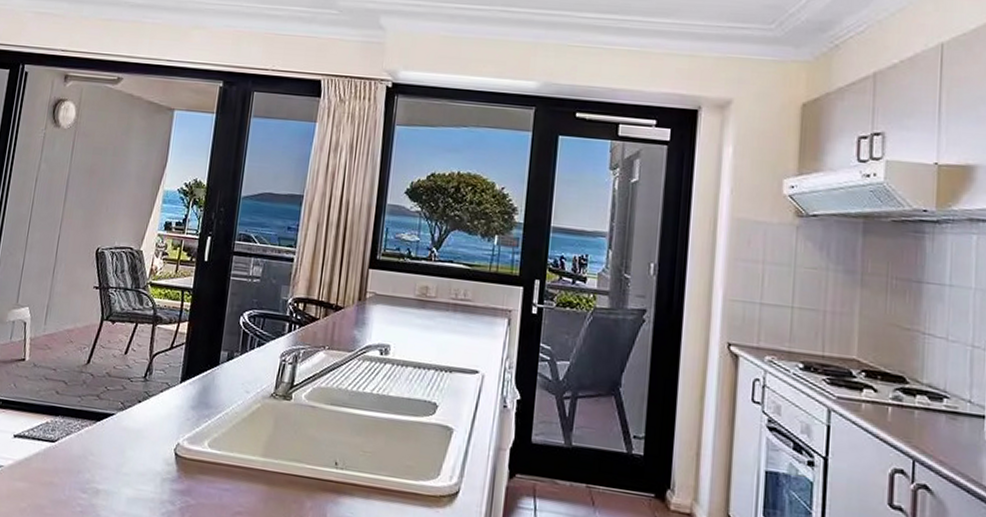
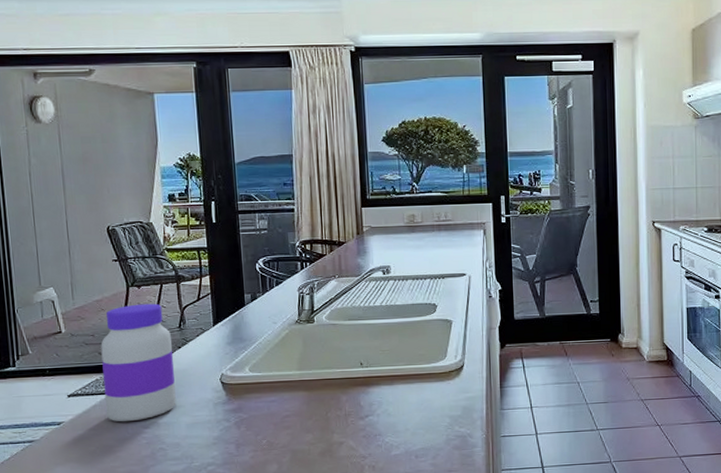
jar: none [47,341,134,482] -> present [100,303,176,422]

